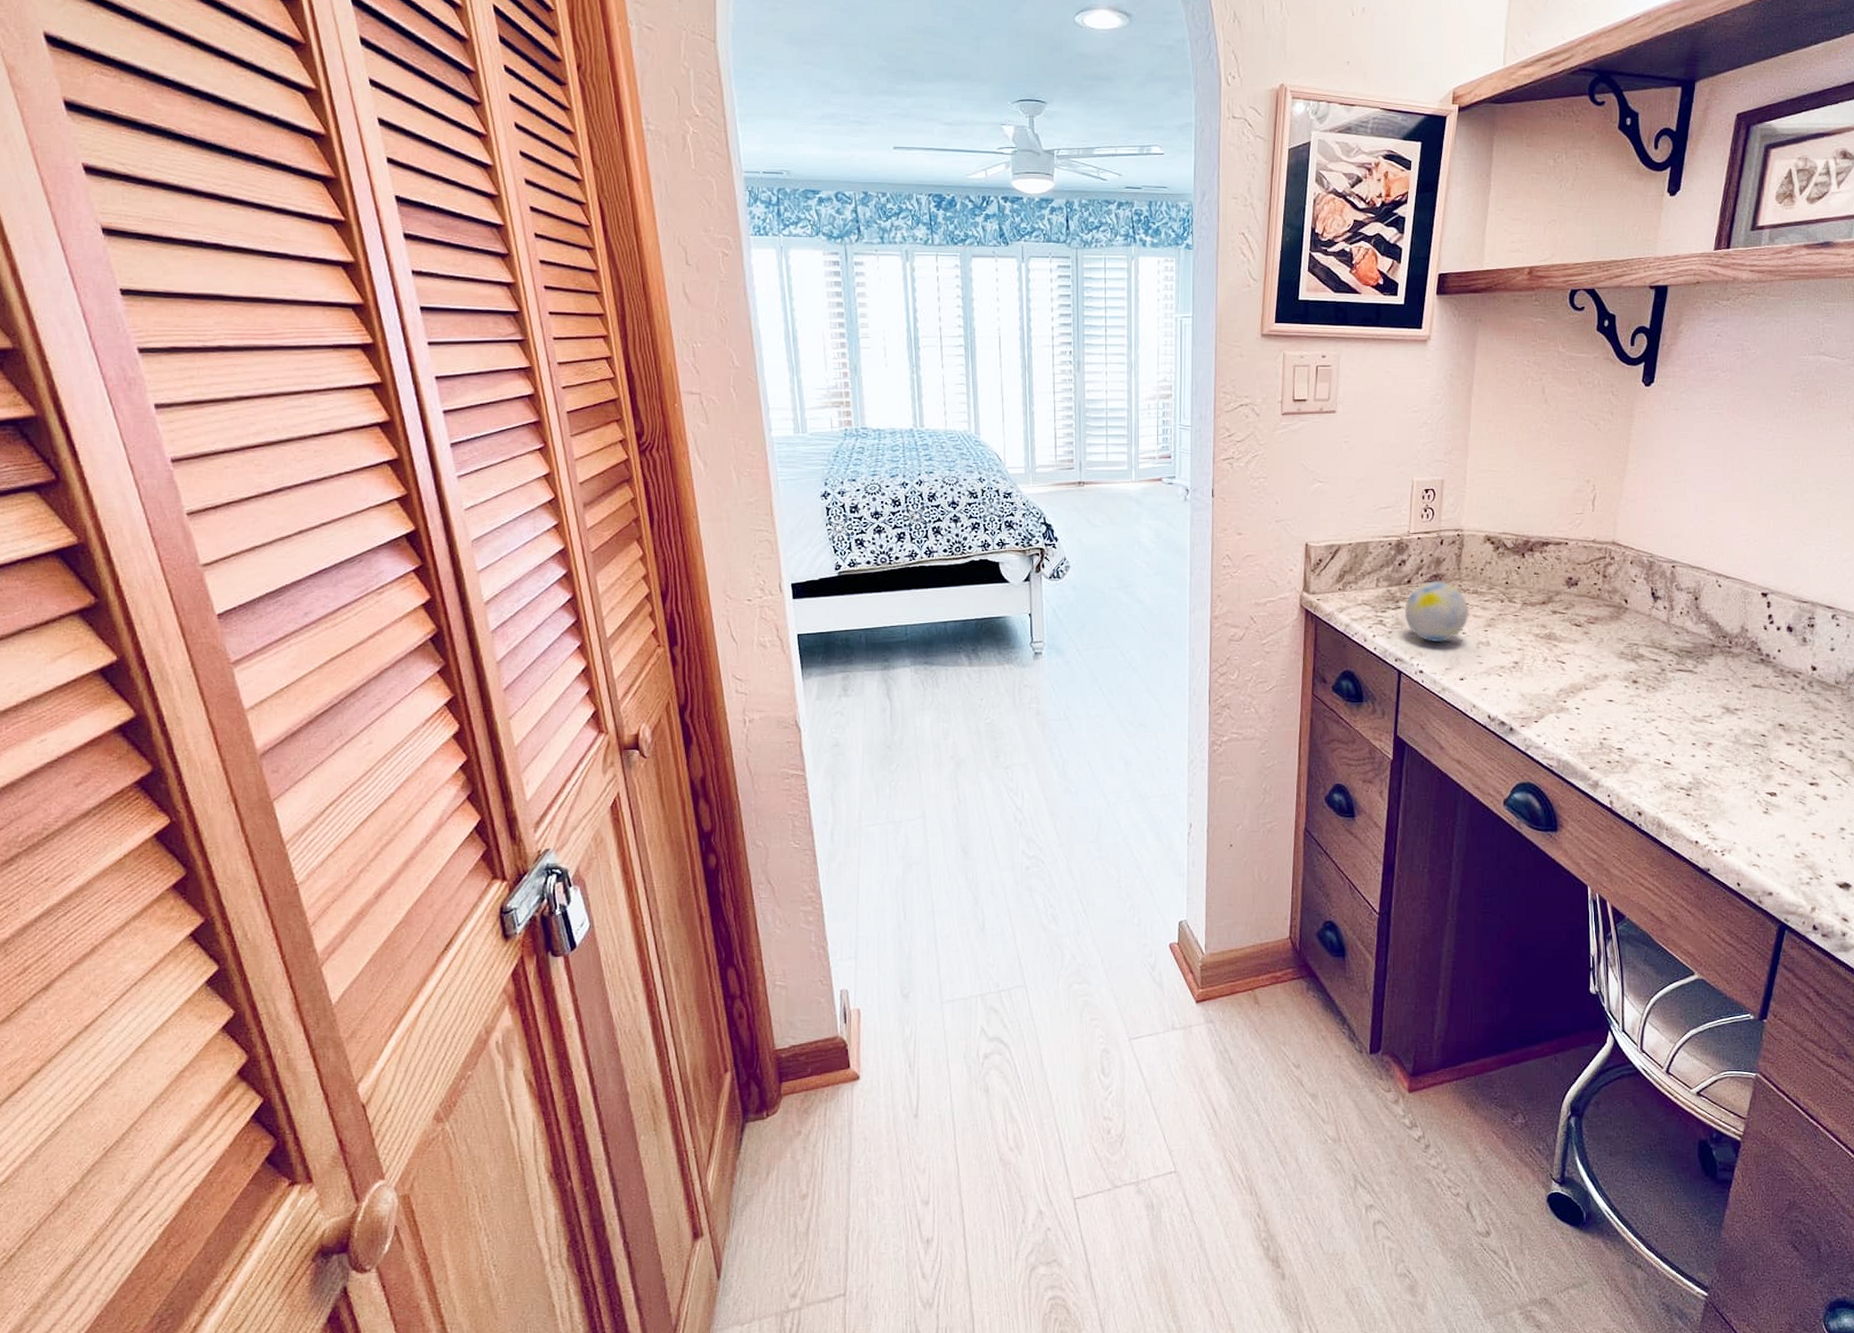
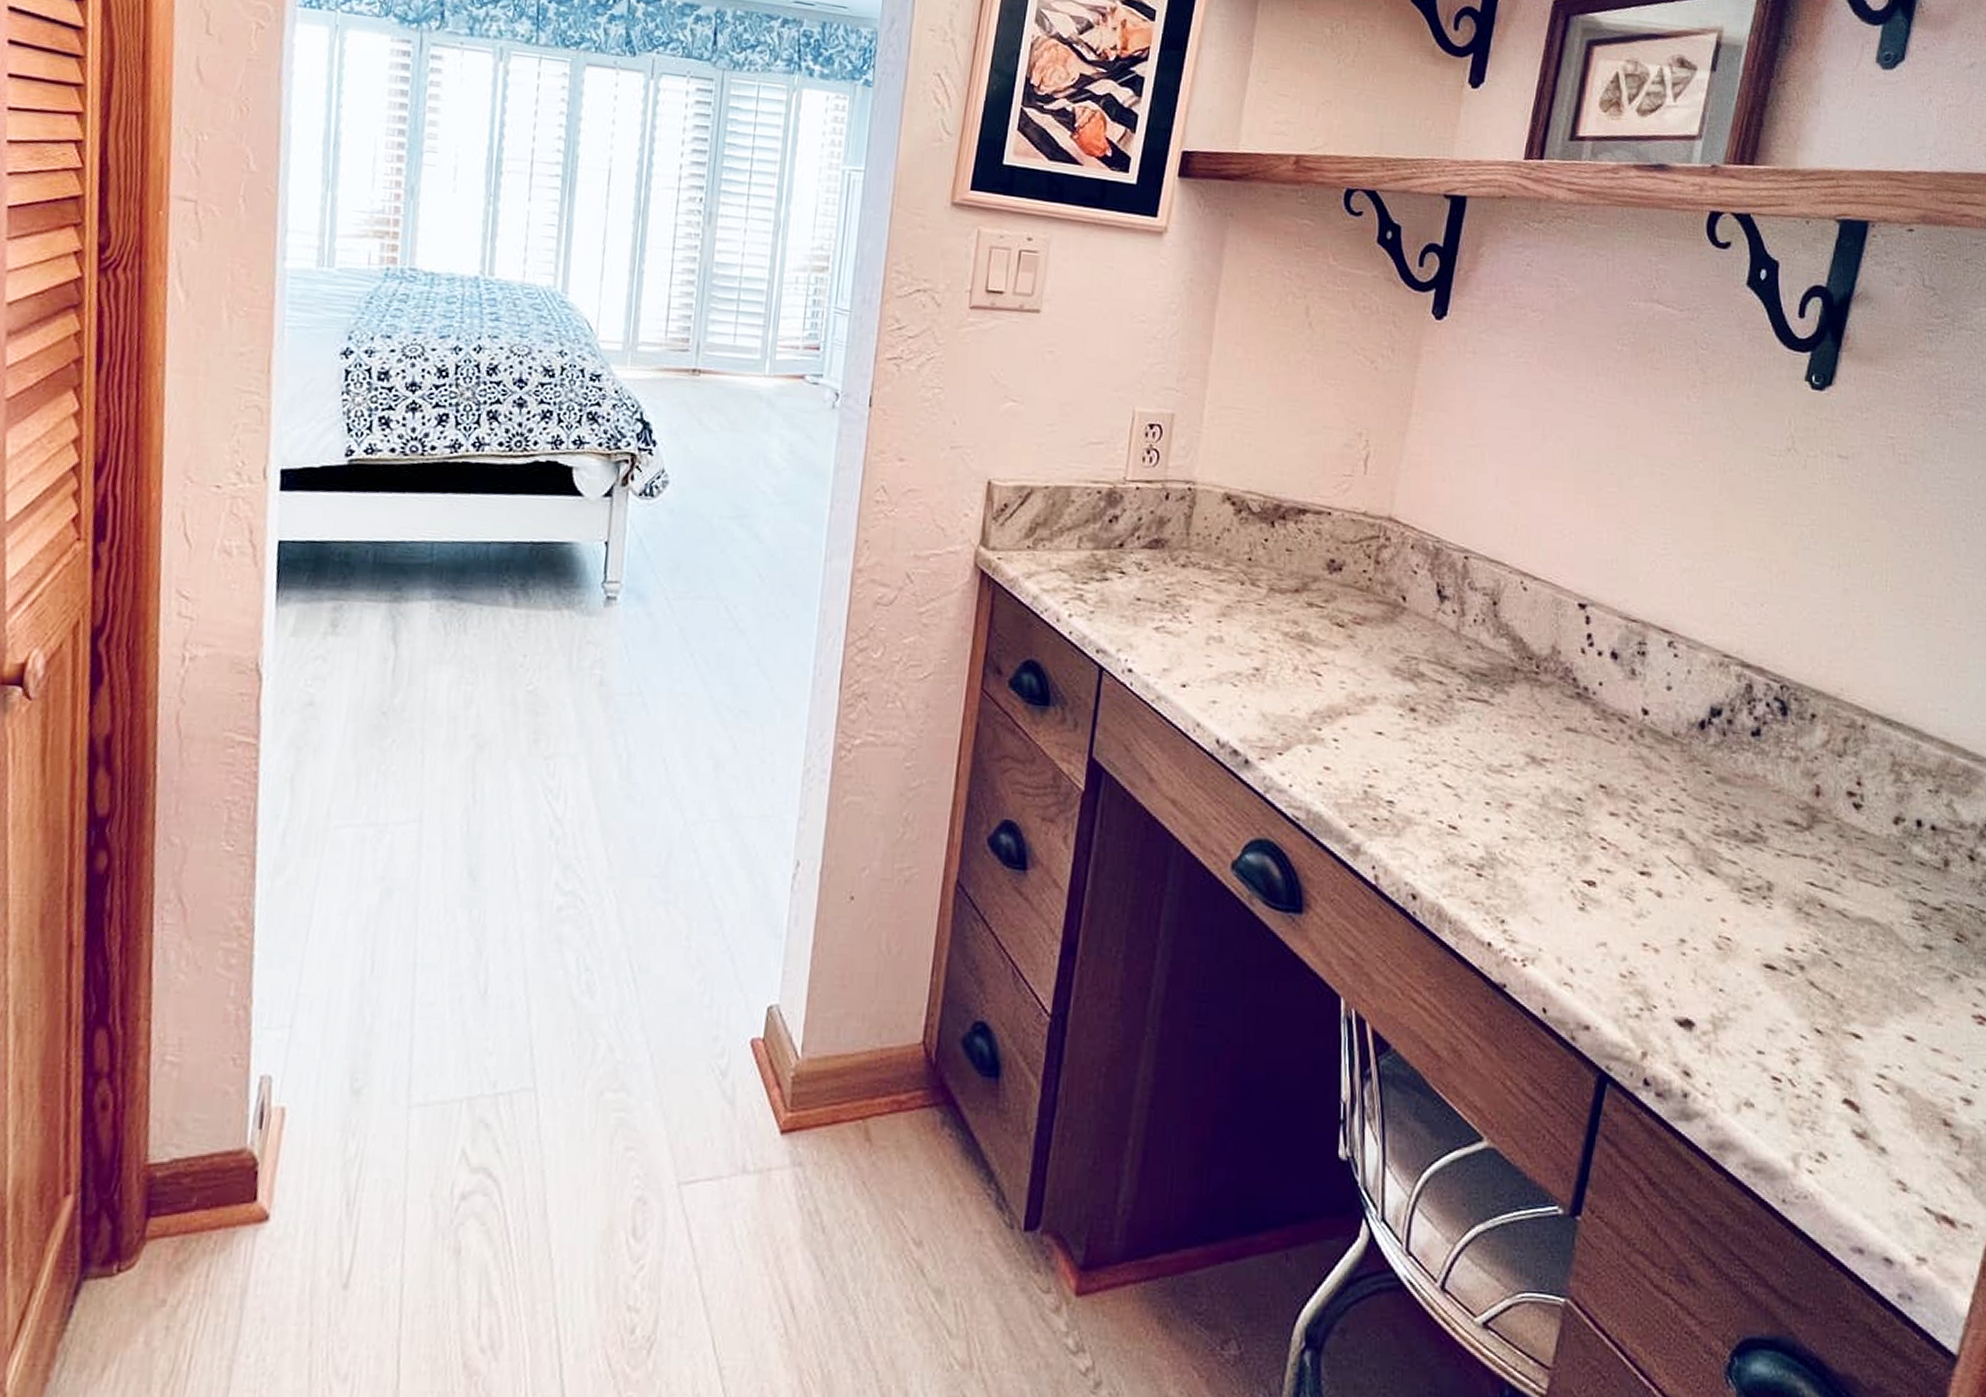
decorative ball: present [1404,581,1469,643] -> none [1112,547,1199,633]

